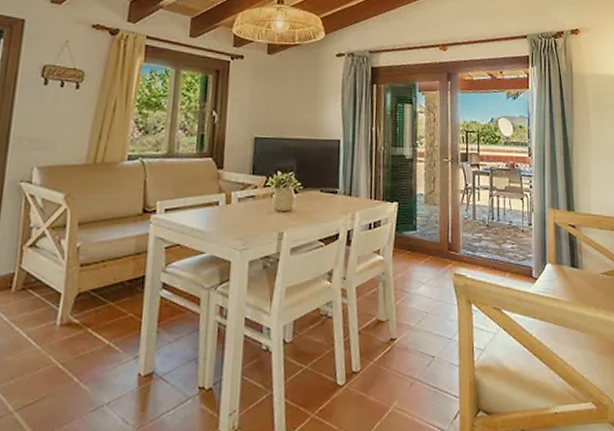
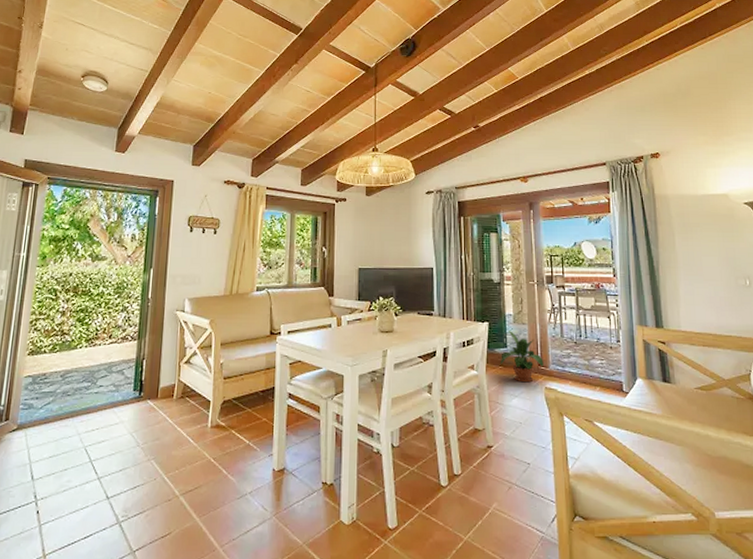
potted plant: none [408,212,454,267] -> present [499,331,544,381]

